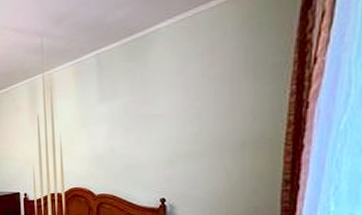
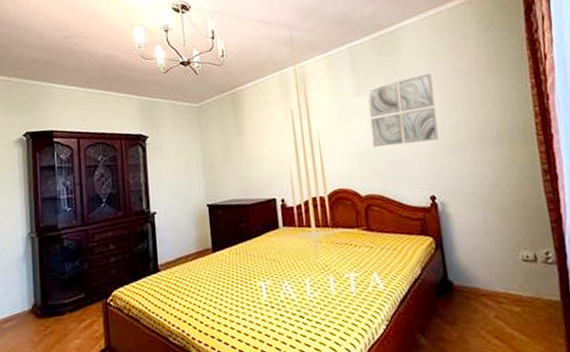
wall art: none [110,80,179,152] -> present [367,74,439,148]

